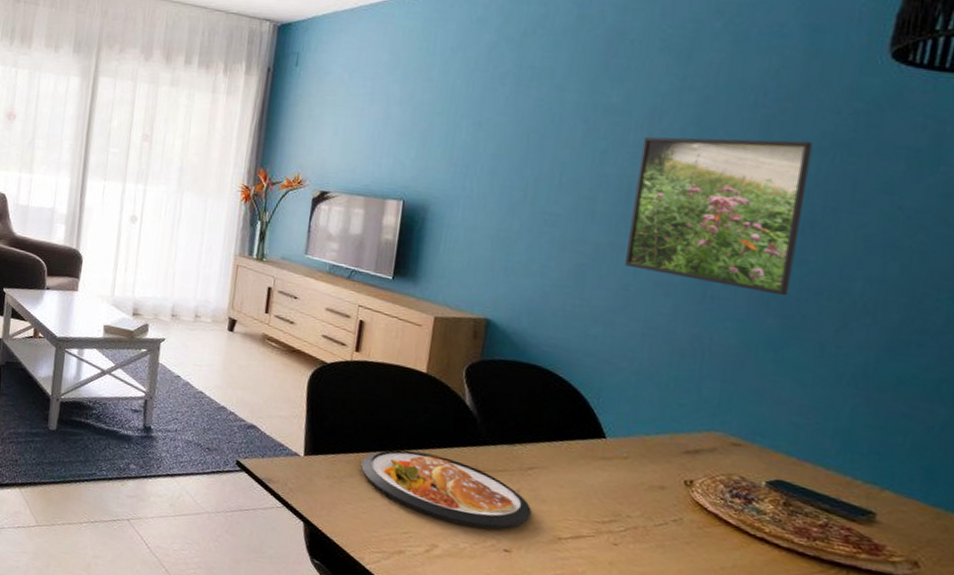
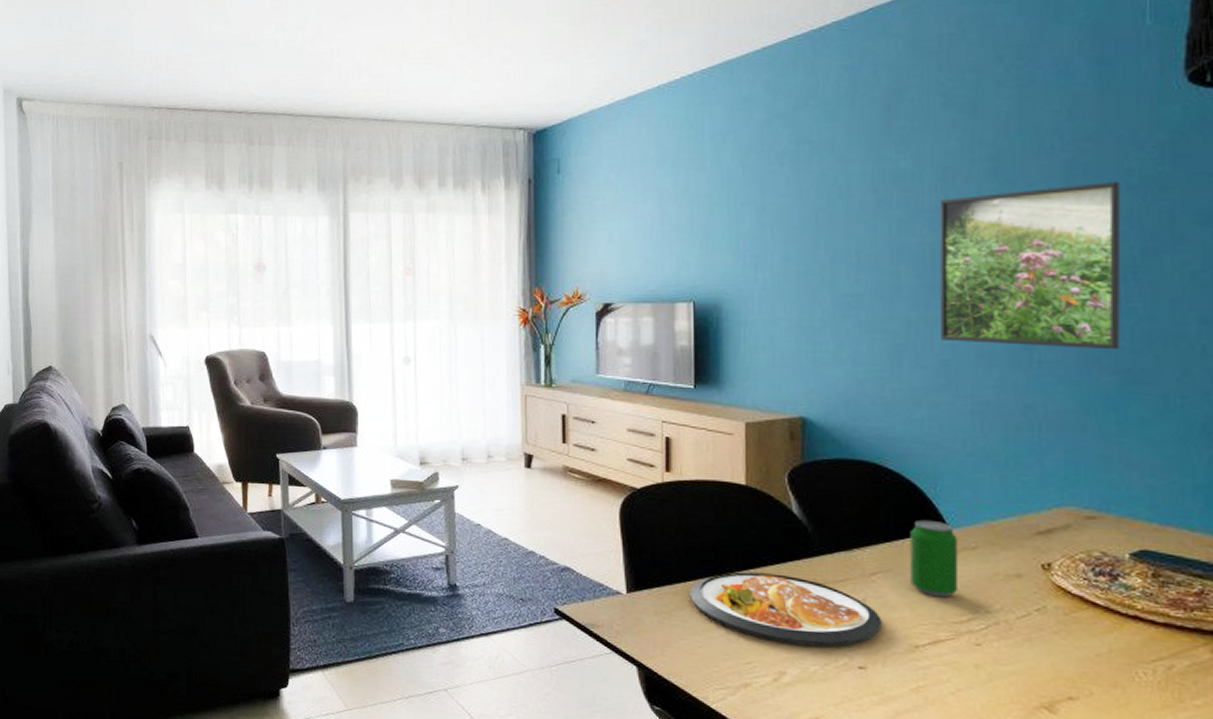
beverage can: none [563,425,613,499] -> present [910,519,959,598]

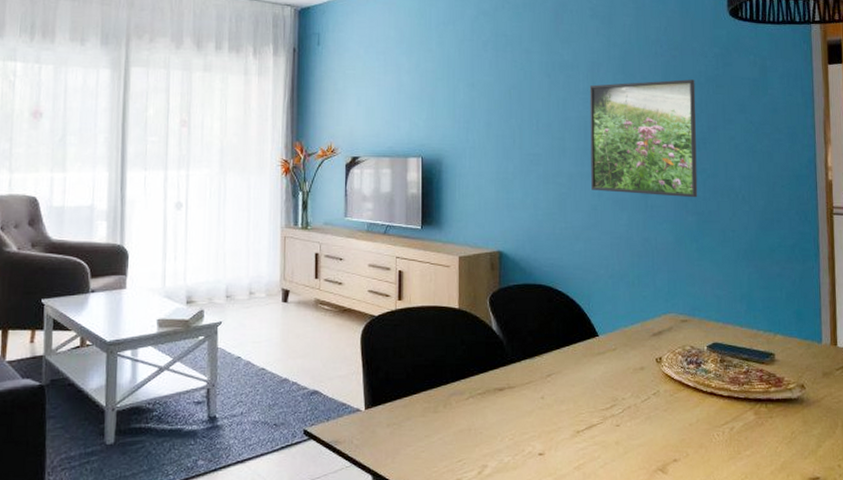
dish: present [690,572,882,647] -> none [416,382,554,441]
beverage can: present [910,519,959,598] -> none [573,329,605,391]

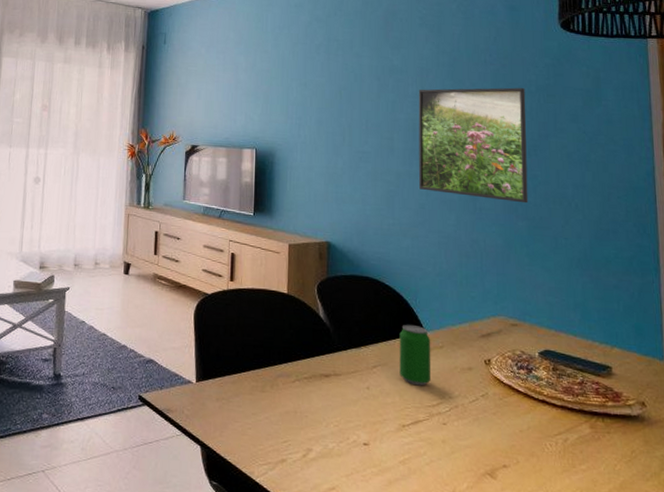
beverage can: none [573,329,605,391] -> present [399,324,432,386]

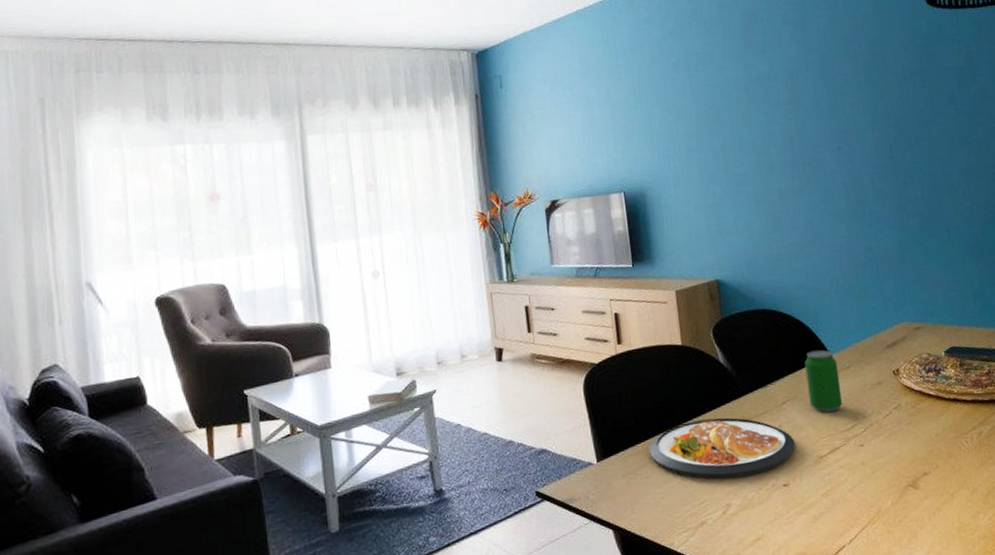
dish: none [244,364,380,427] -> present [649,417,795,478]
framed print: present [418,87,529,204] -> none [790,76,917,205]

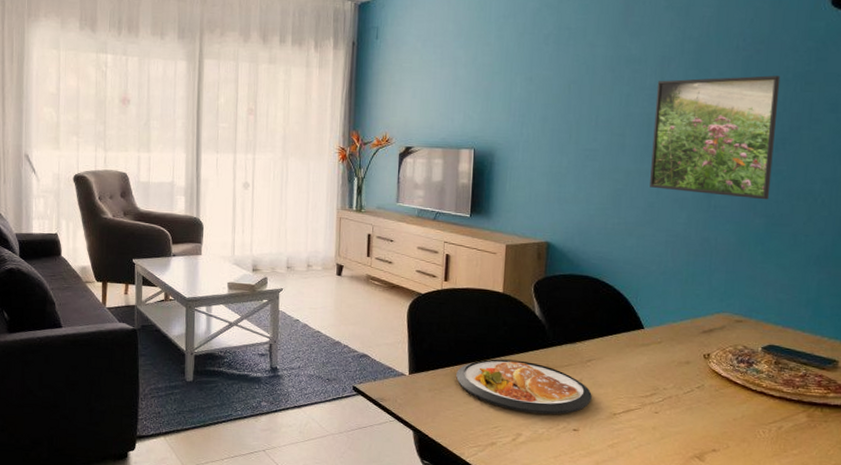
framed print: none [790,76,917,205] -> present [650,75,781,200]
beverage can: present [804,349,842,413] -> none [614,321,650,378]

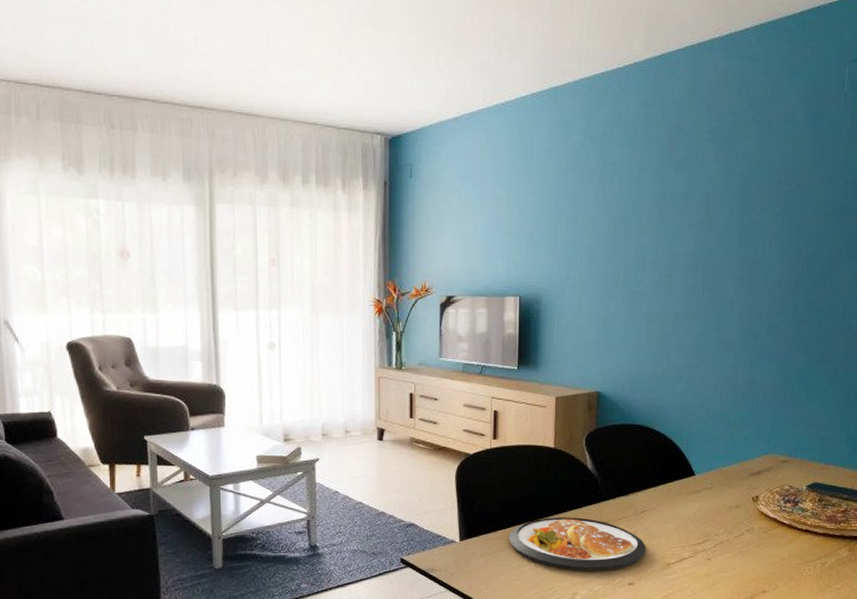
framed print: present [650,75,781,200] -> none [697,210,820,338]

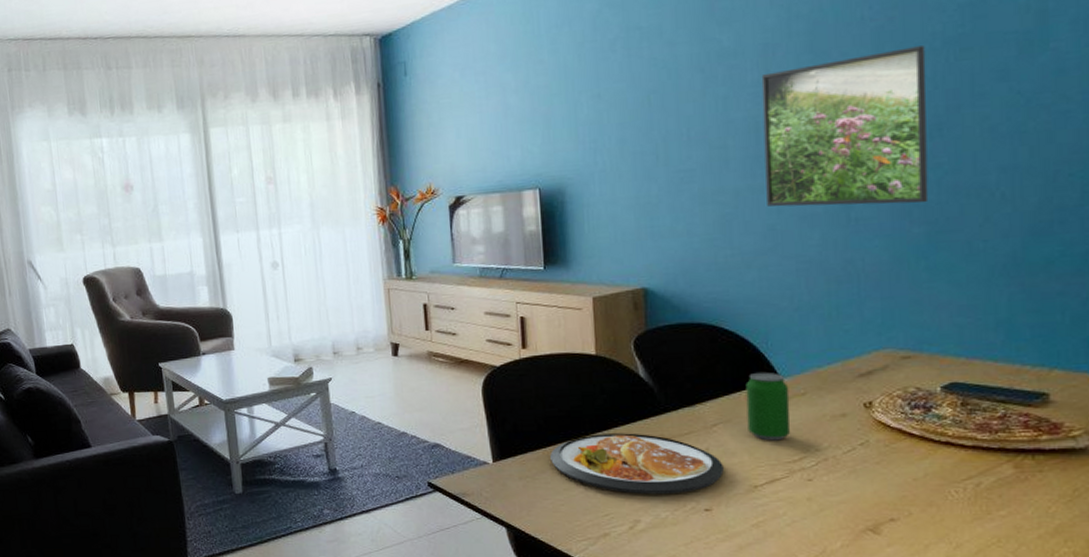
beverage can: none [667,468,701,527] -> present [745,372,791,441]
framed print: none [697,210,820,338] -> present [761,45,929,207]

